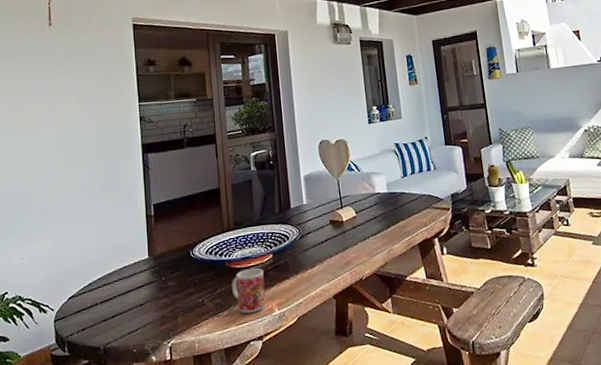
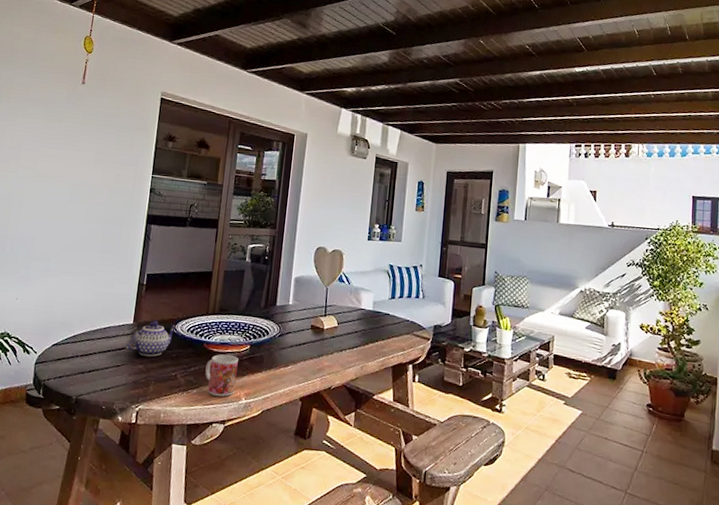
teapot: none [146,250,194,289] -> present [126,320,177,357]

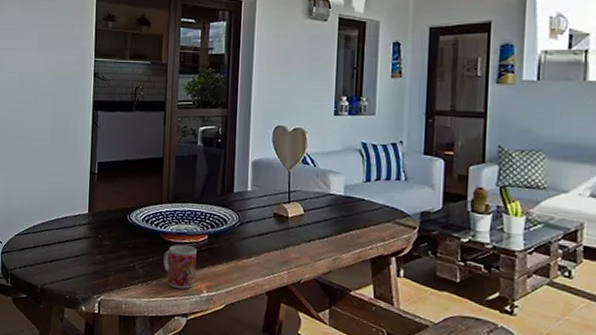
teapot: present [126,320,177,357] -> none [83,210,131,247]

